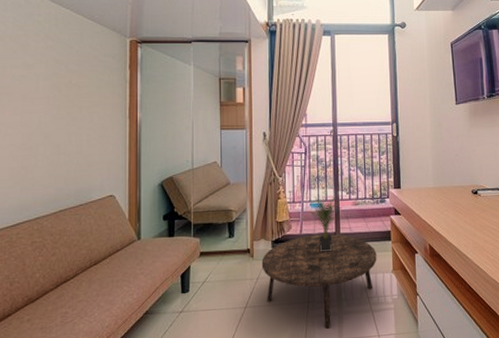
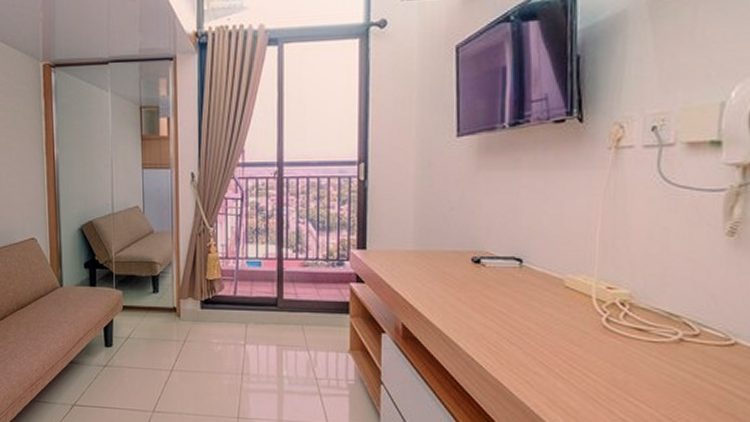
coffee table: present [261,234,377,329] -> none [189,298,330,407]
potted plant: present [308,186,339,252] -> none [244,241,283,320]

